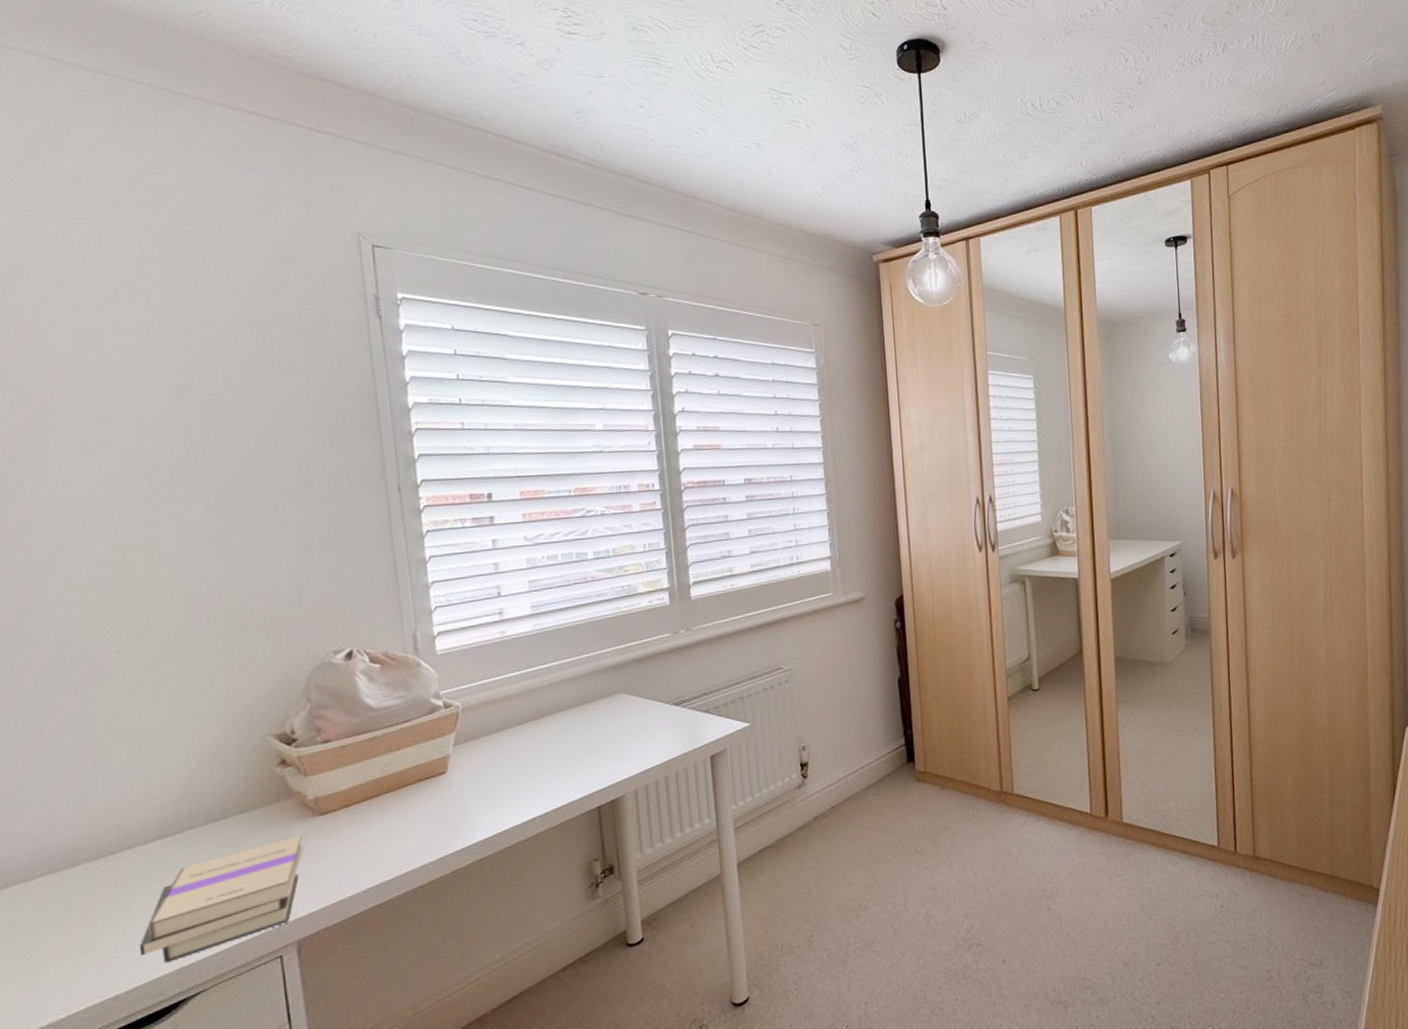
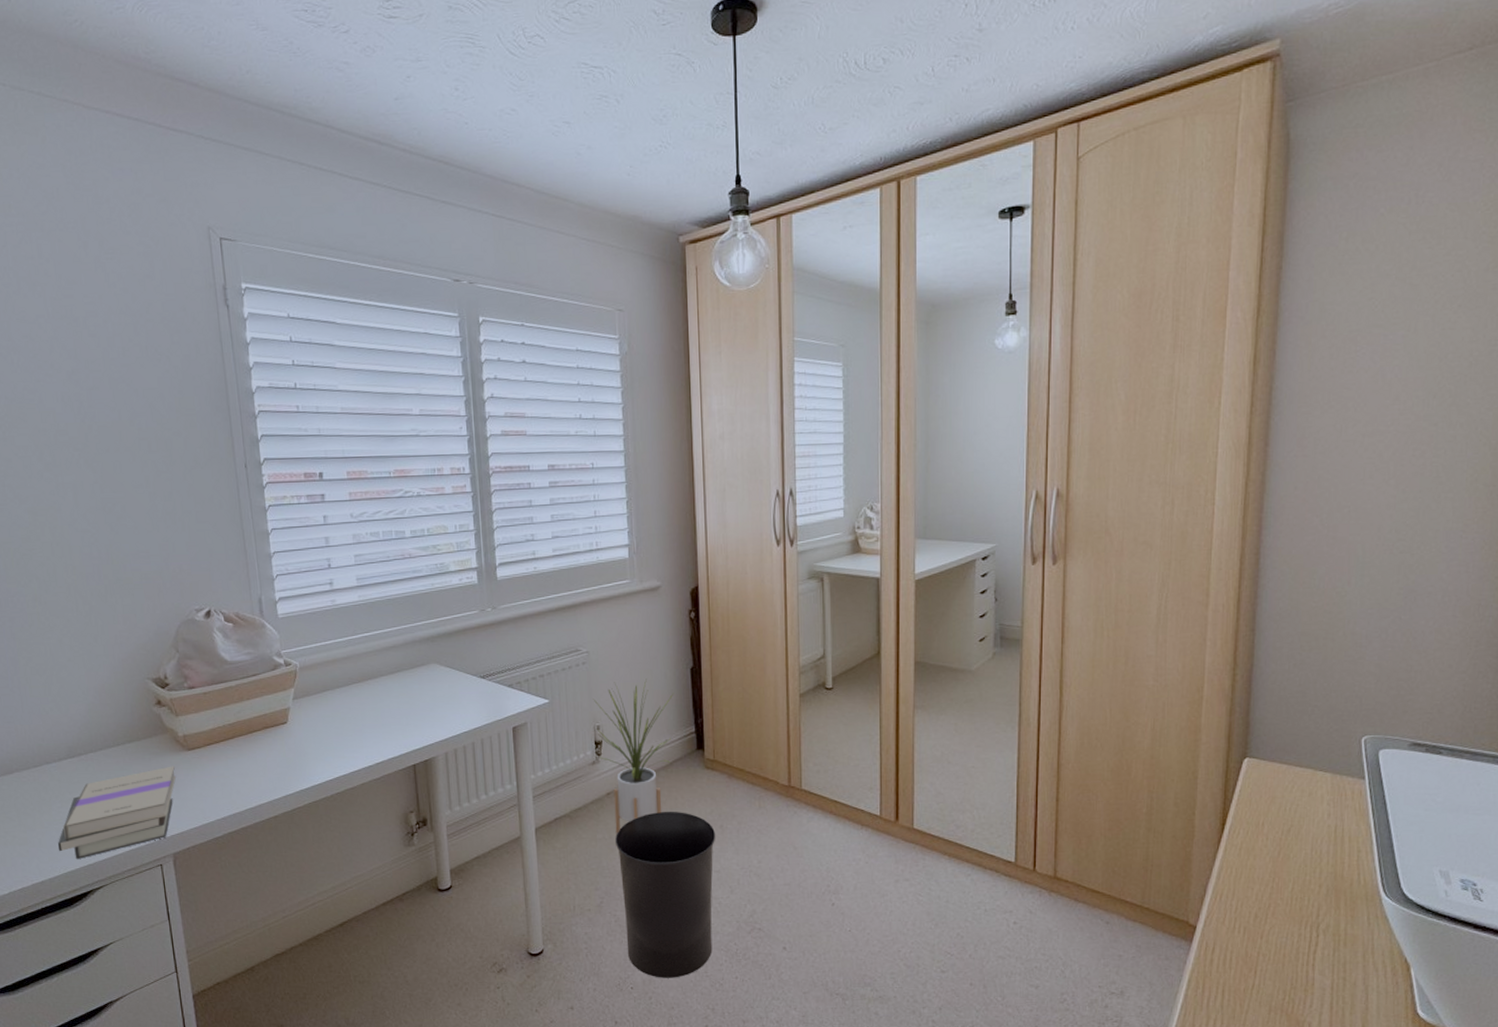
house plant: none [797,693,882,858] -> present [593,678,674,832]
waste bin: none [825,829,931,1012] -> present [615,811,716,978]

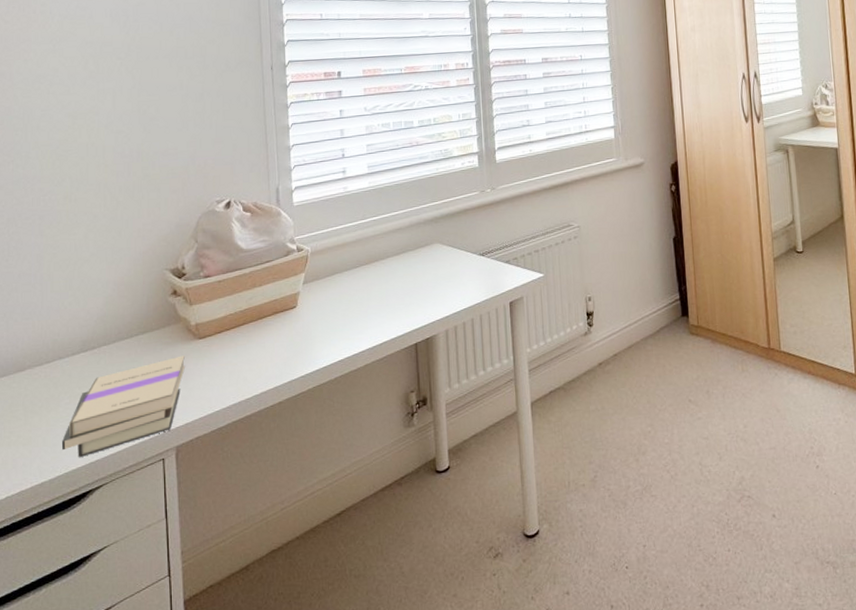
house plant: present [593,678,674,832] -> none [584,249,659,403]
waste bin: present [615,811,716,978] -> none [608,378,704,555]

